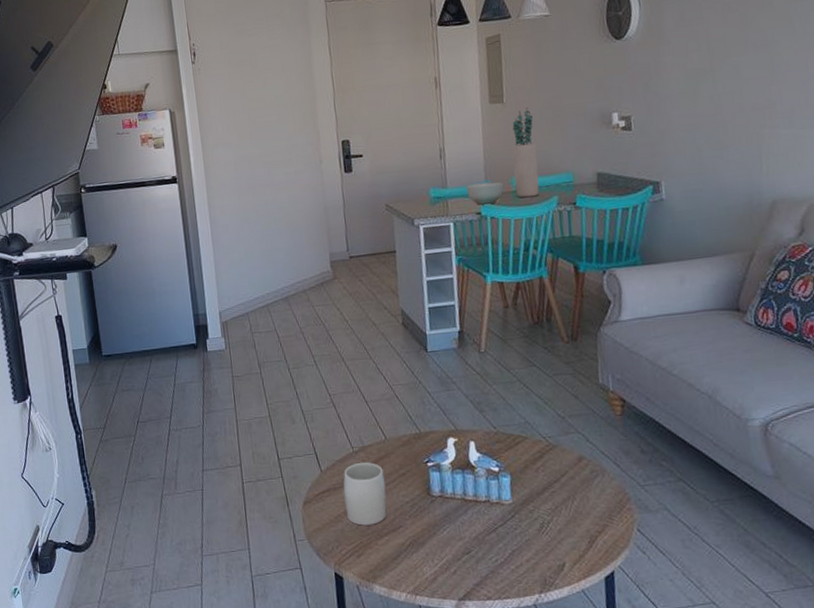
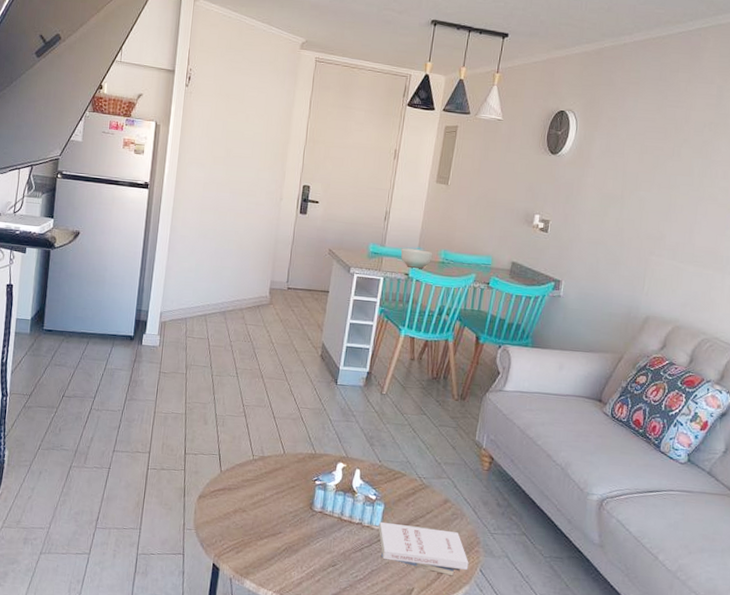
mug: present [343,462,387,526] -> none [234,469,276,527]
books: none [509,491,624,542] -> present [379,521,469,576]
vase: present [511,107,540,199] -> none [441,193,470,271]

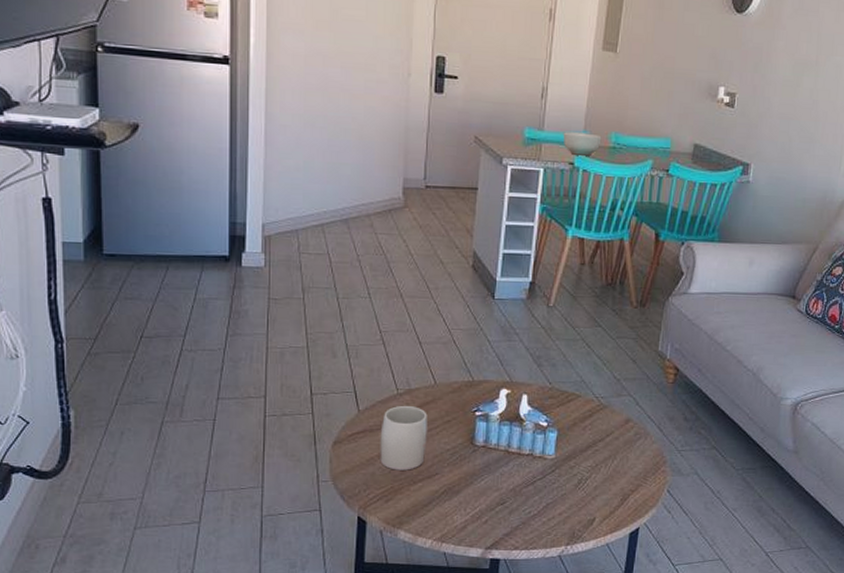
mug: none [234,469,276,527] -> present [380,405,429,470]
books: present [379,521,469,576] -> none [553,450,655,501]

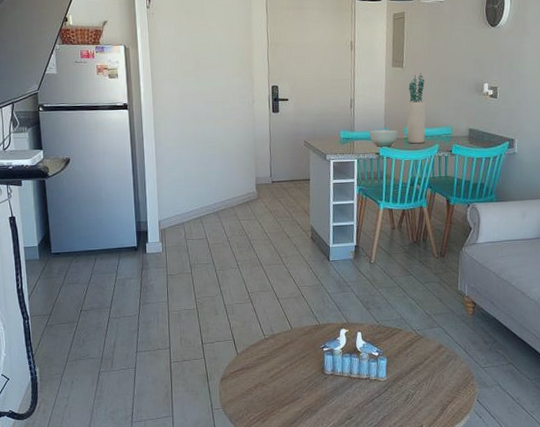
mug: present [380,405,429,470] -> none [254,347,290,397]
vase: none [612,62,644,157] -> present [406,73,426,144]

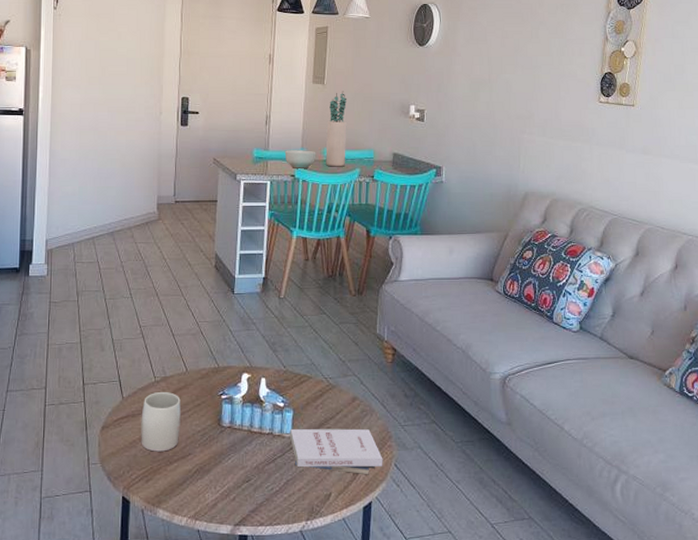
mug: none [254,347,290,397] -> present [141,391,182,452]
books: none [385,371,467,410] -> present [290,428,383,475]

